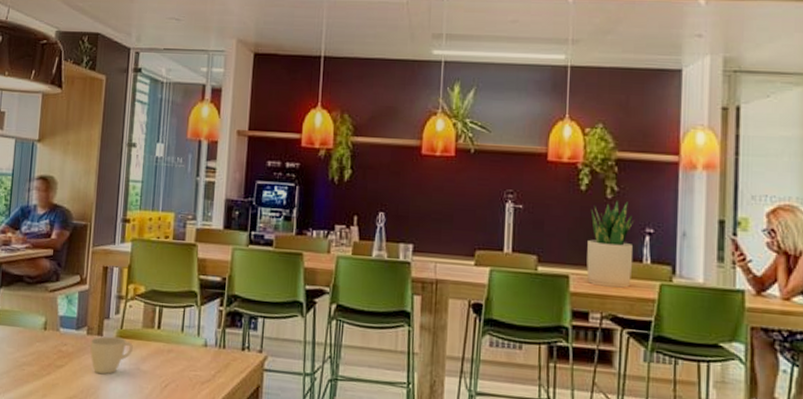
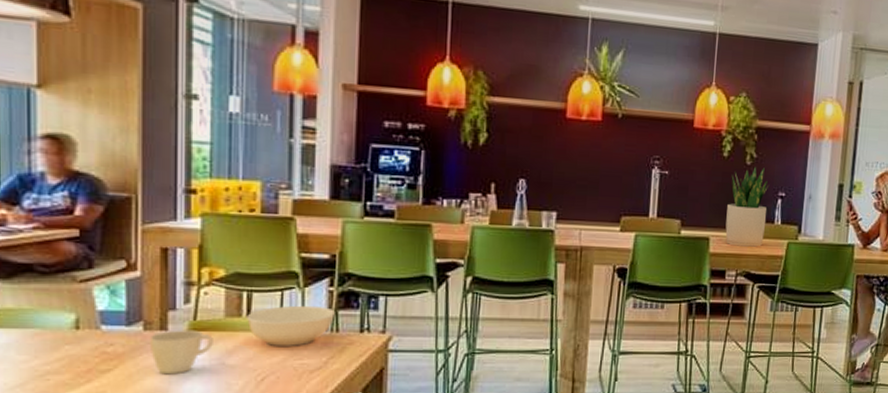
bowl: none [157,321,223,359] -> present [247,305,335,346]

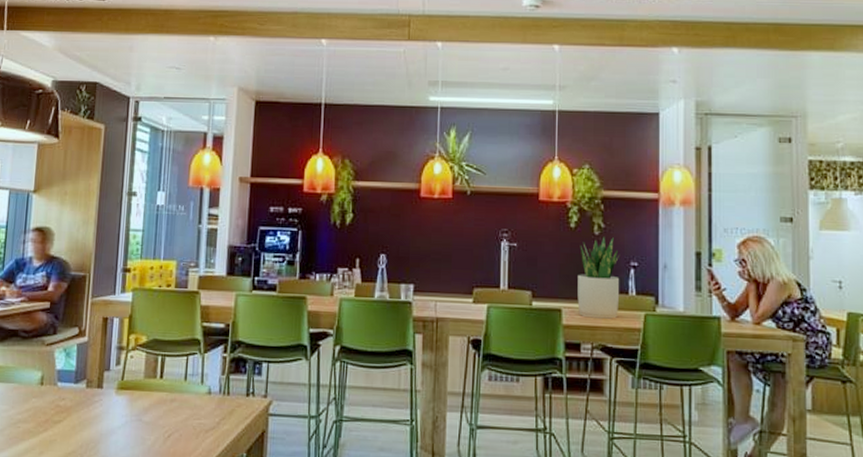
cup: present [149,330,213,375] -> none [89,388,135,428]
bowl: present [247,305,335,346] -> none [160,369,227,407]

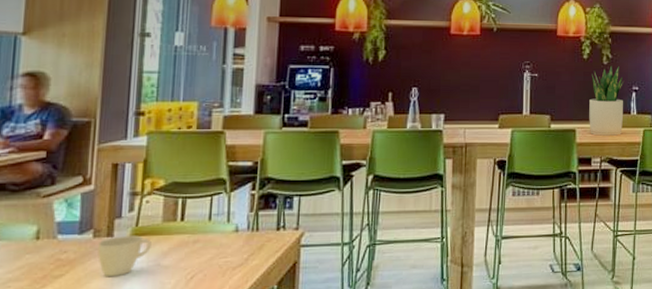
cup: none [89,388,135,428] -> present [97,235,151,277]

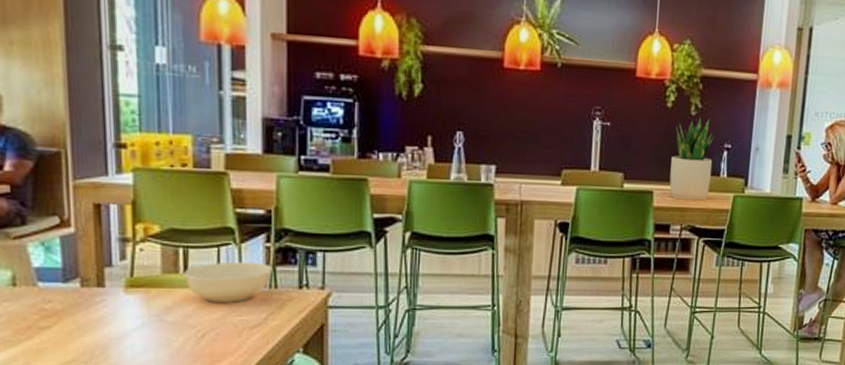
cup: present [97,235,151,277] -> none [86,286,151,331]
bowl: none [180,208,256,246] -> present [184,261,272,303]

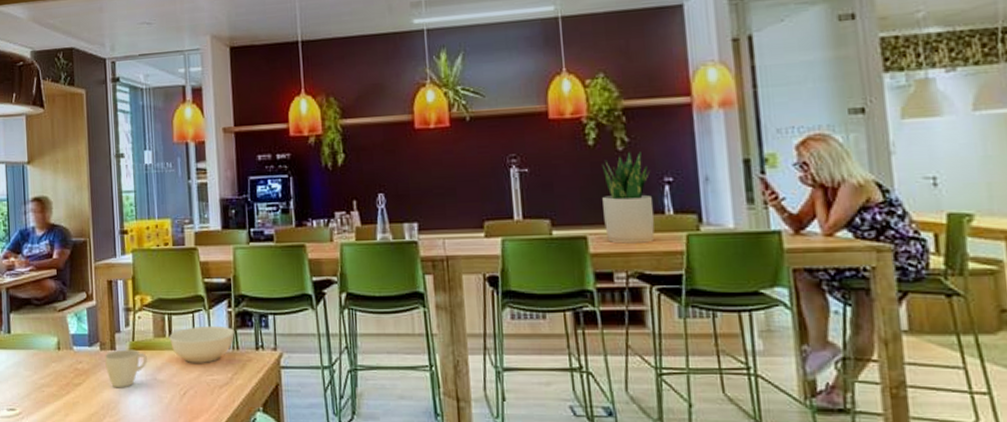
cup: none [86,286,151,331] -> present [104,349,147,388]

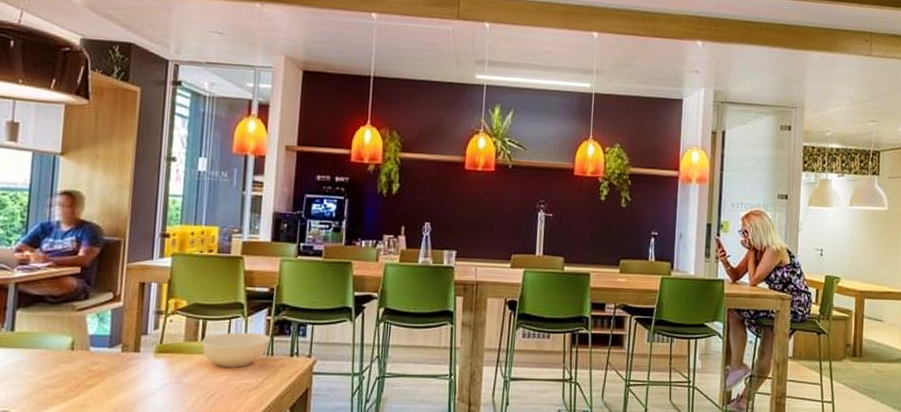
cup: present [104,349,147,388] -> none [125,352,174,391]
planter: present [601,152,655,245] -> none [604,209,642,283]

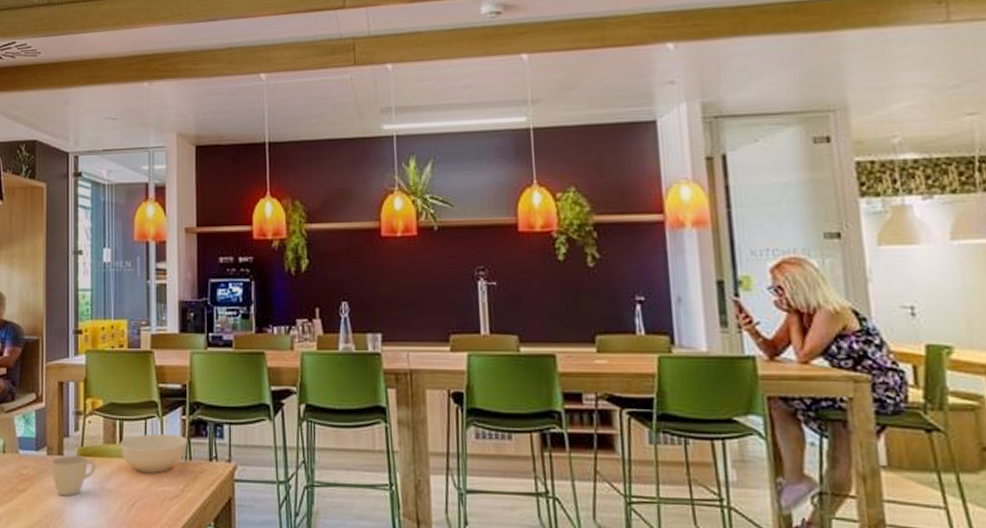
cup: none [125,352,174,391] -> present [51,455,95,497]

